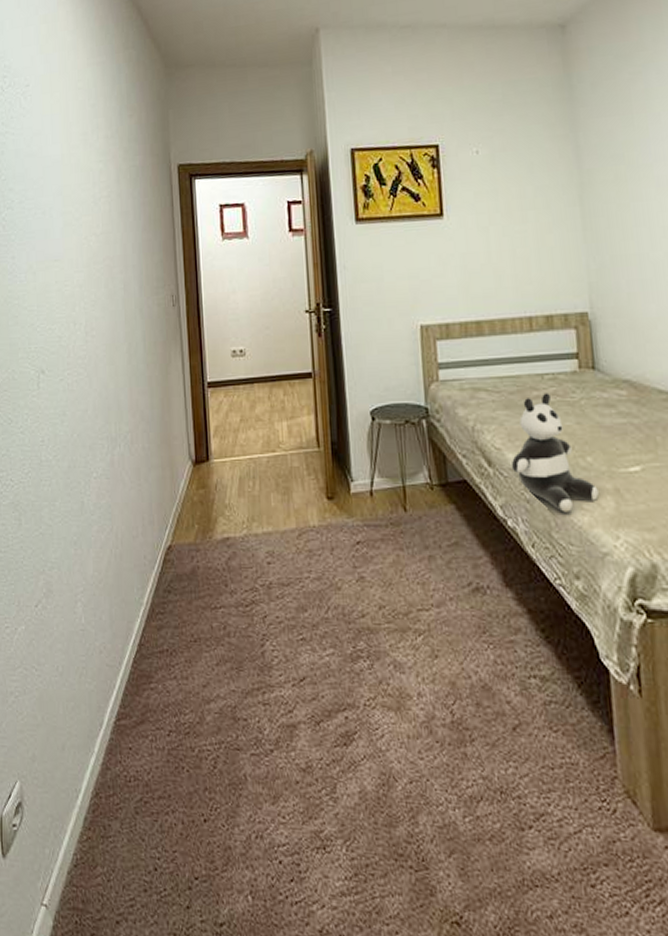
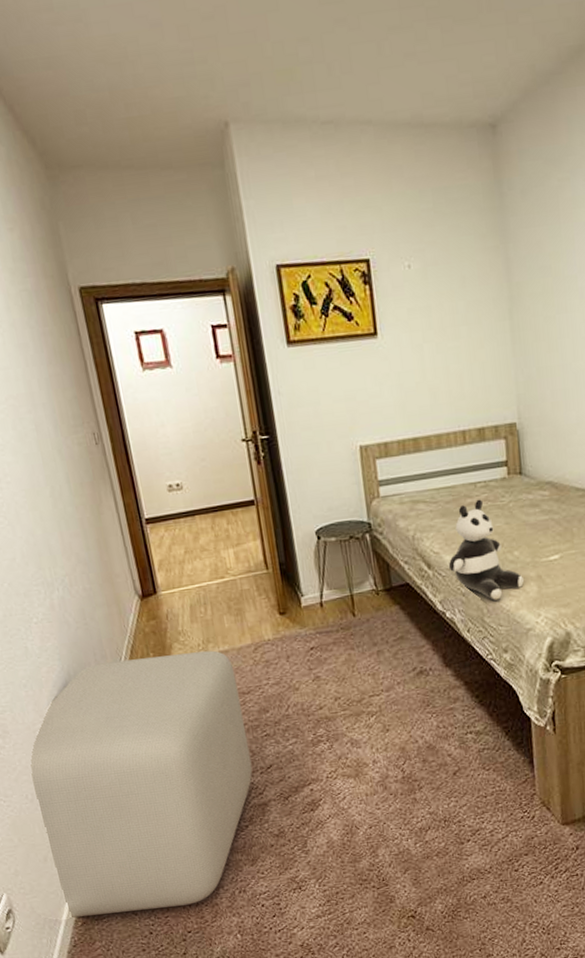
pouf: none [66,529,284,841] -> present [30,650,253,917]

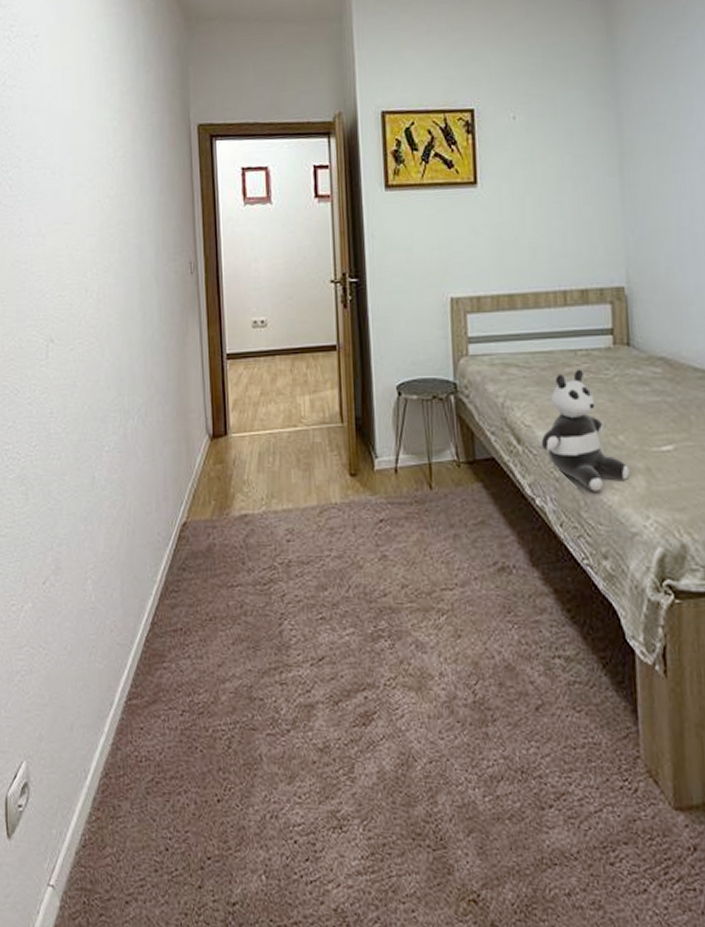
pouf: present [30,650,253,917] -> none [75,505,303,821]

